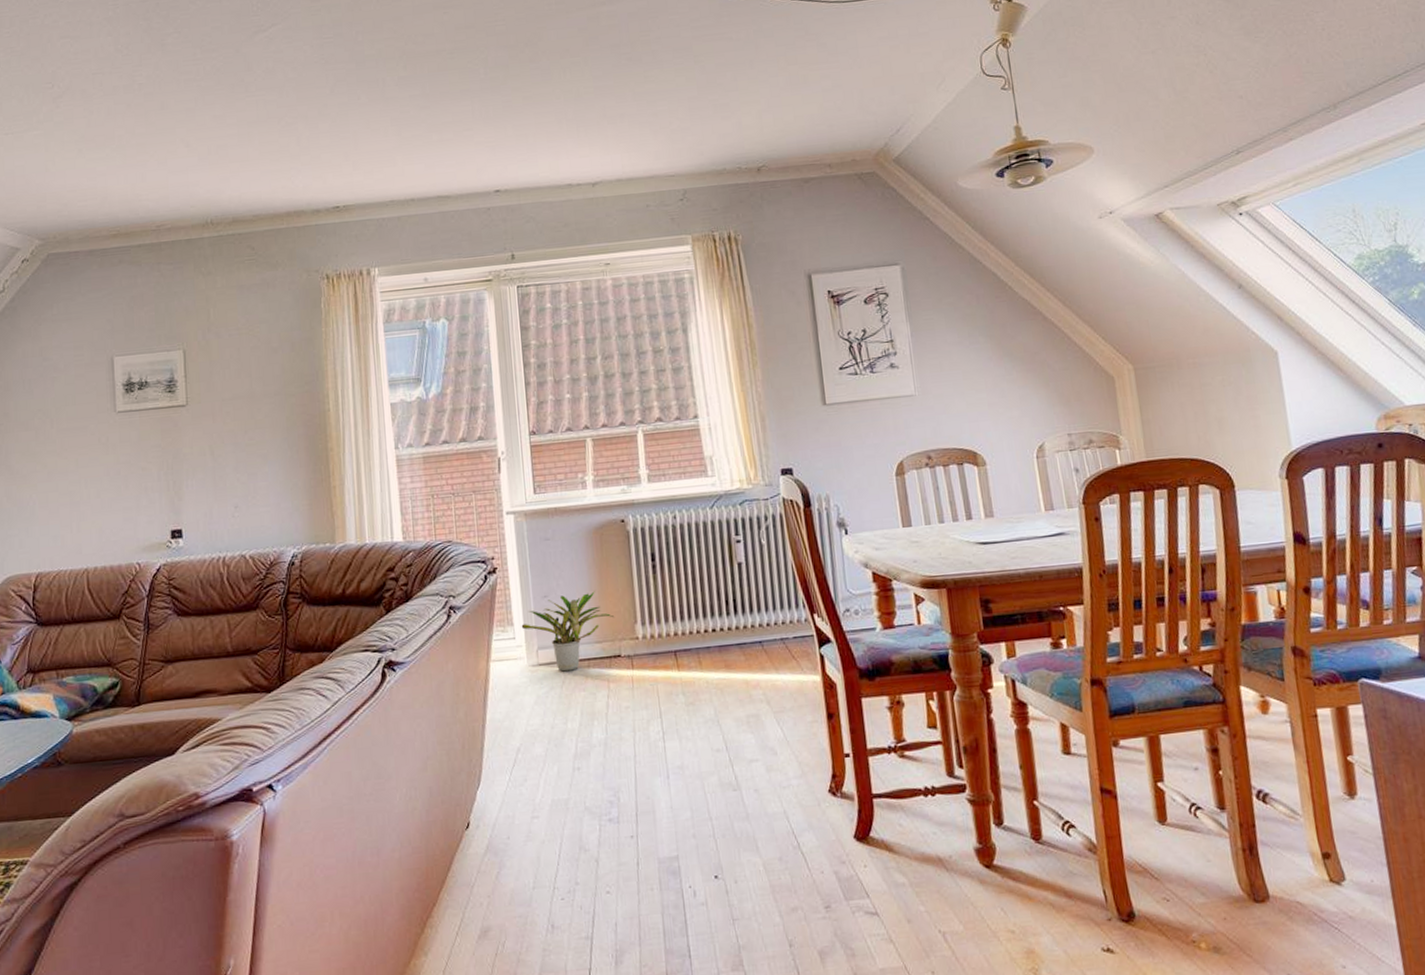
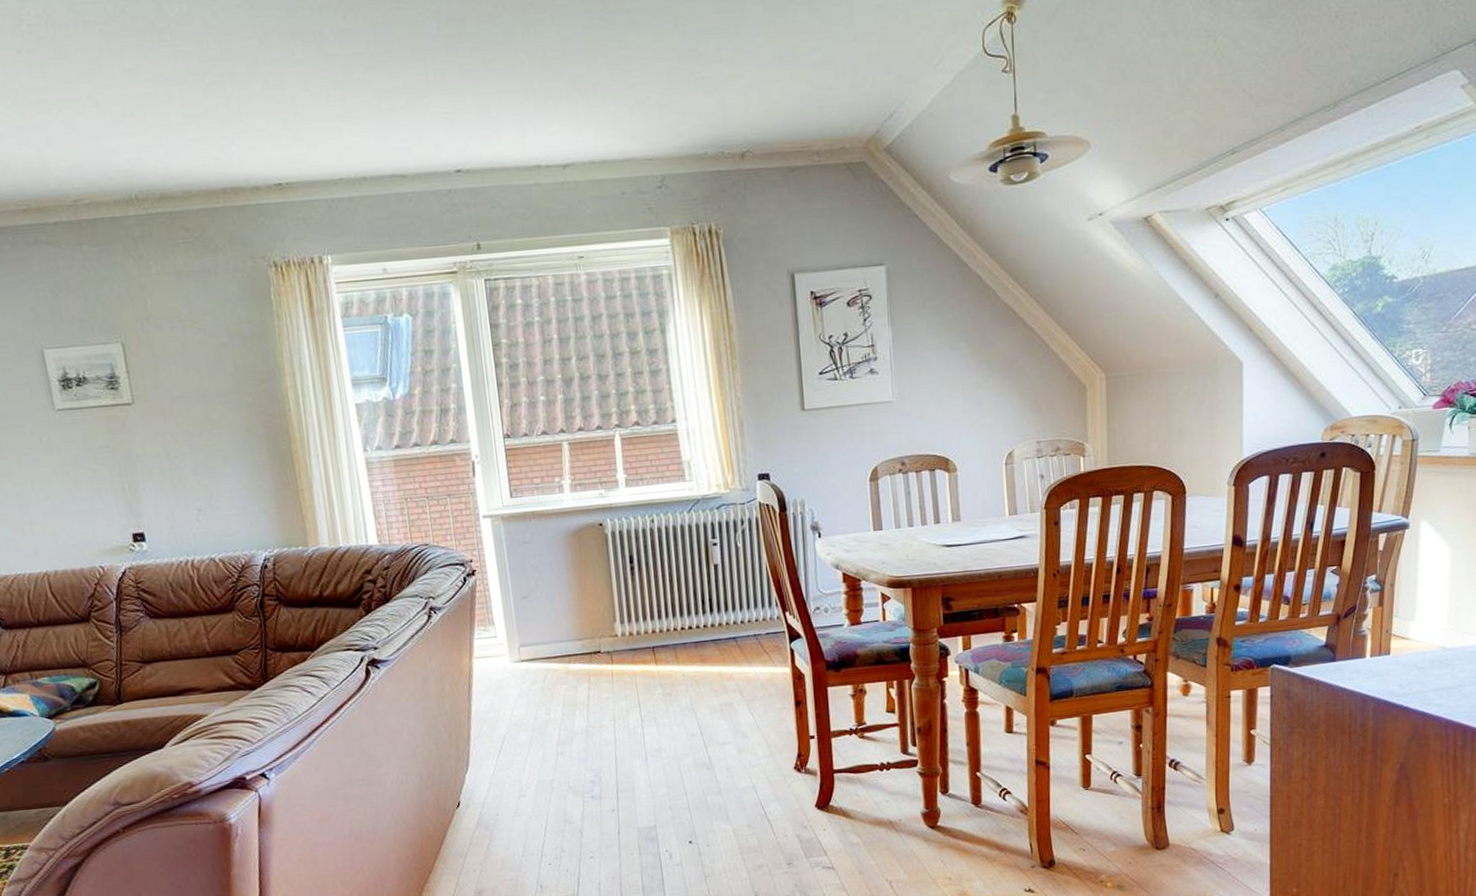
potted plant: present [521,591,615,672] -> none [502,592,595,667]

